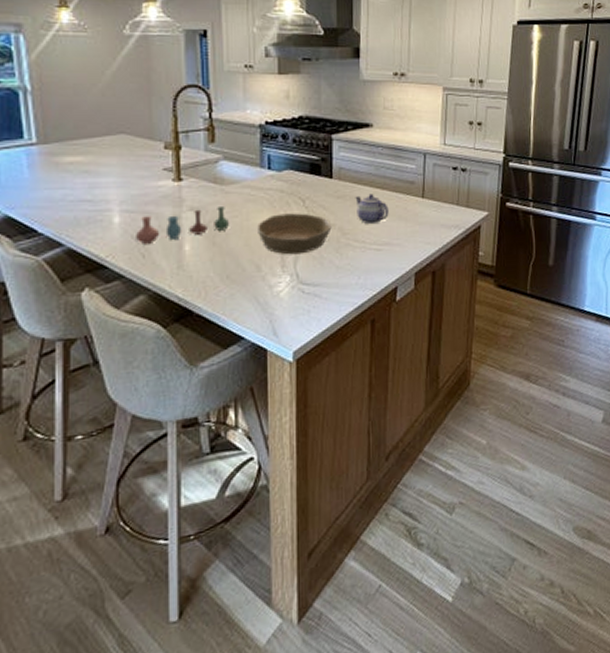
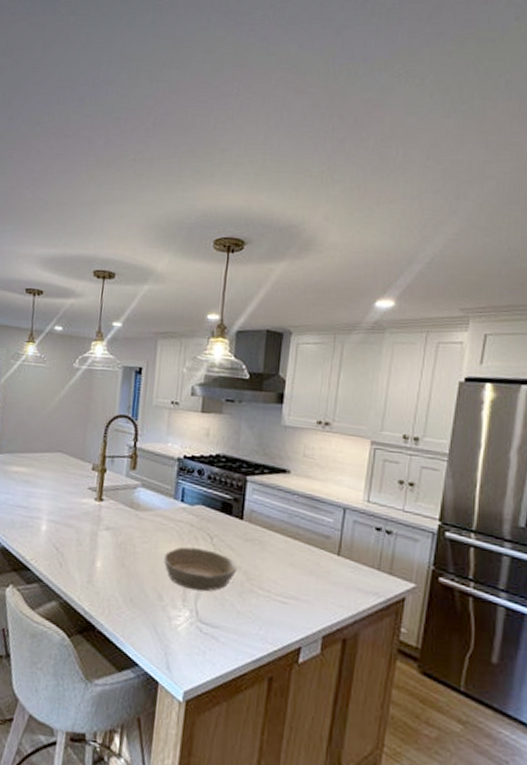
vase: present [134,205,229,246] -> none [56,528,139,556]
teapot: present [355,193,389,225] -> none [264,541,299,575]

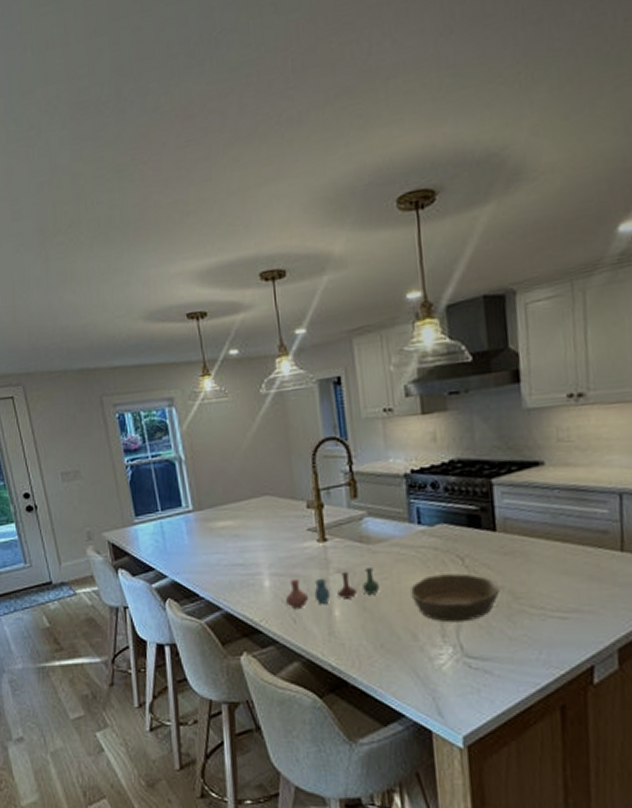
vase: none [56,528,139,556] -> present [285,566,379,610]

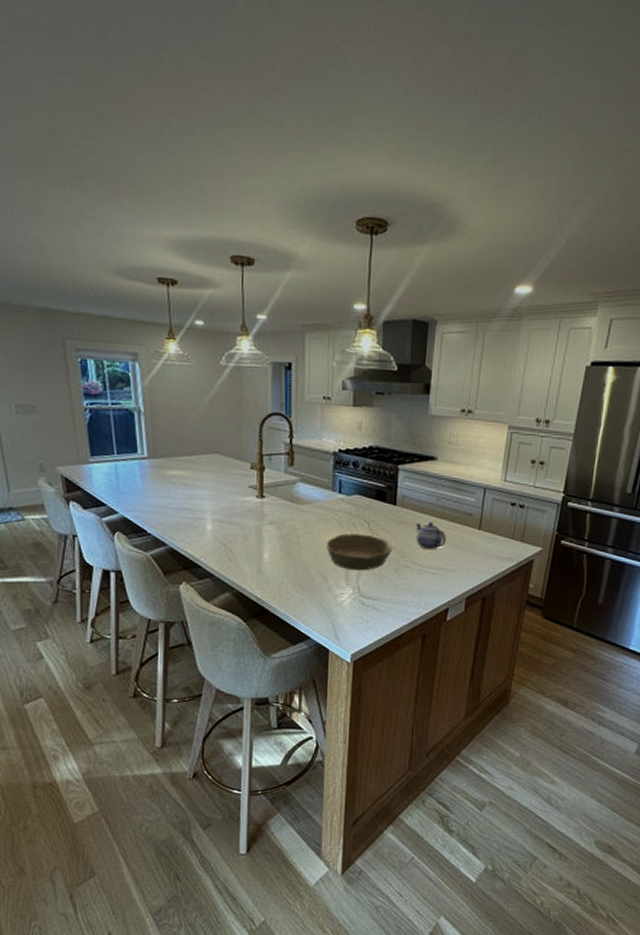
vase: present [285,566,379,610] -> none [223,522,302,551]
teapot: none [527,548,575,587] -> present [415,522,446,550]

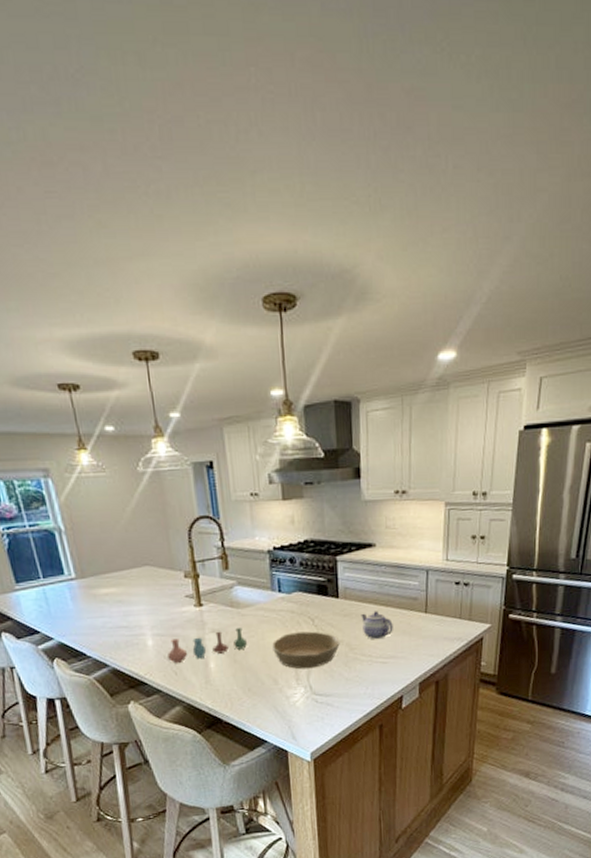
vase: none [223,522,302,551] -> present [166,627,247,664]

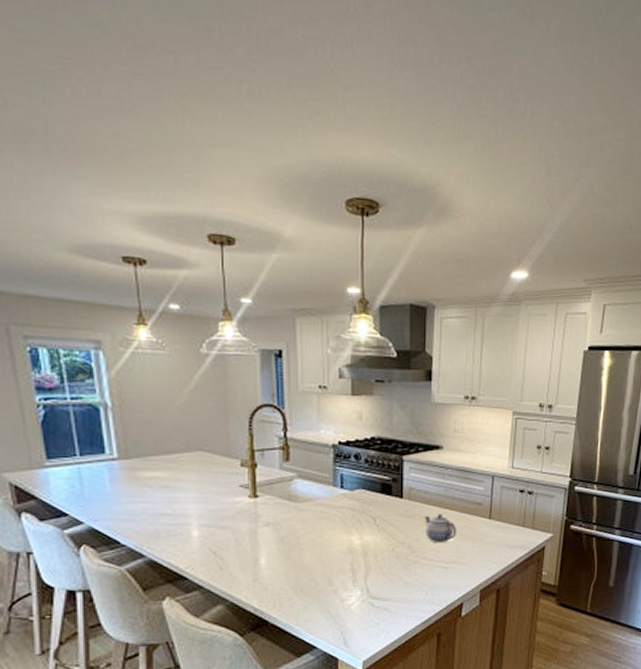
vase: present [166,627,247,664] -> none [212,522,302,558]
bowl: present [271,631,340,670] -> none [329,531,401,571]

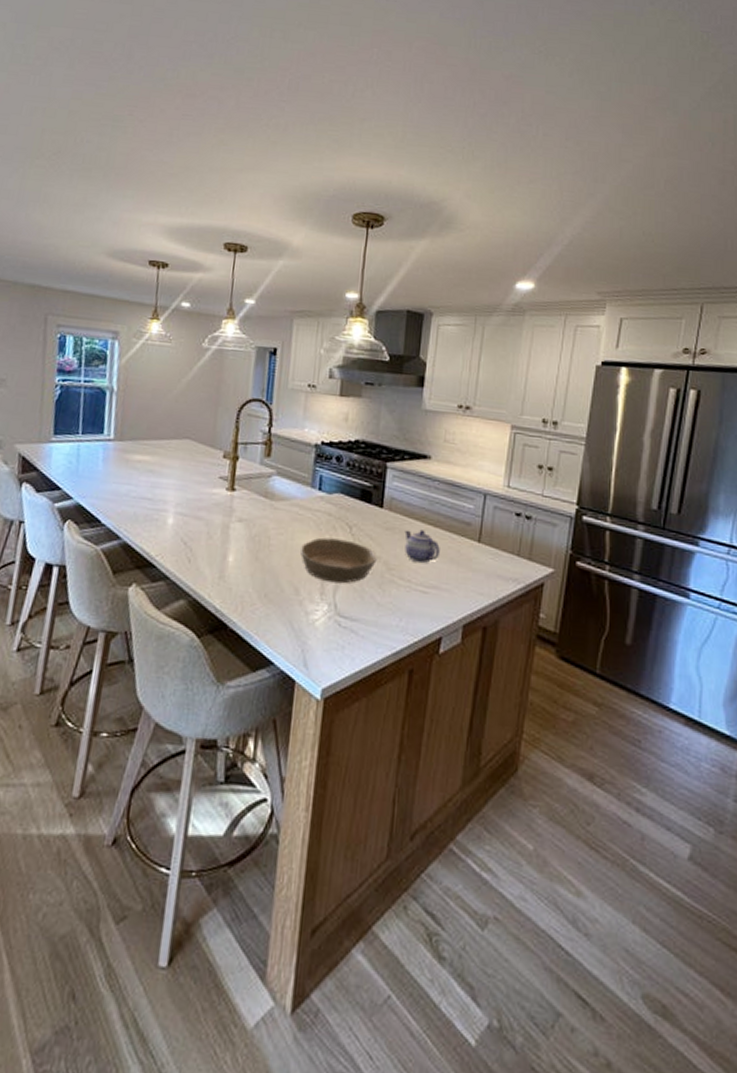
bowl: none [329,531,401,571] -> present [300,537,377,584]

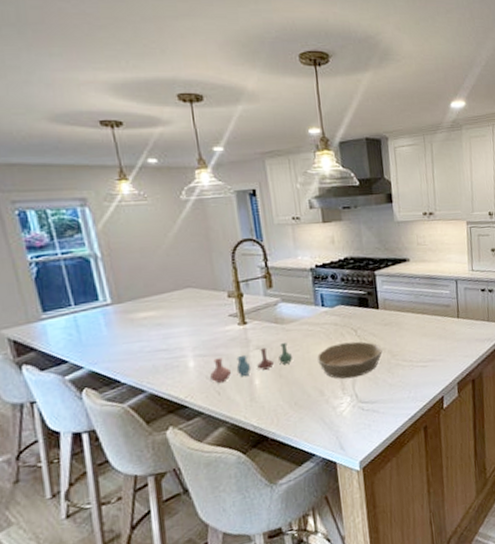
vase: none [184,520,274,551] -> present [209,342,292,384]
teapot: present [404,529,440,564] -> none [400,318,430,346]

